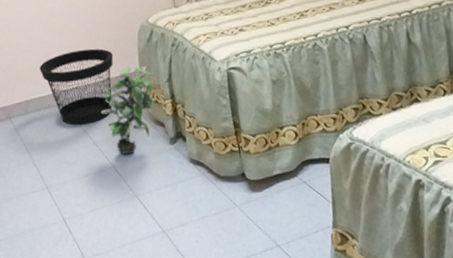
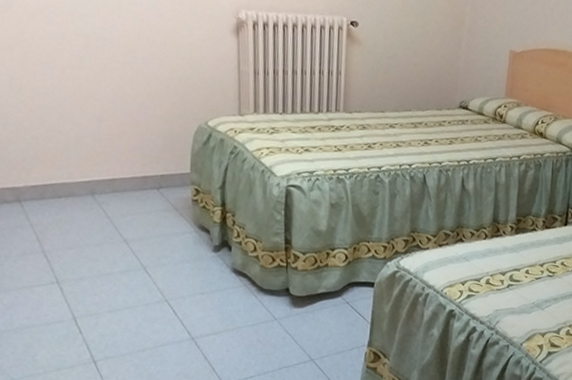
wastebasket: present [39,48,114,125] -> none [67,140,162,220]
potted plant: present [101,65,155,155] -> none [138,166,207,257]

